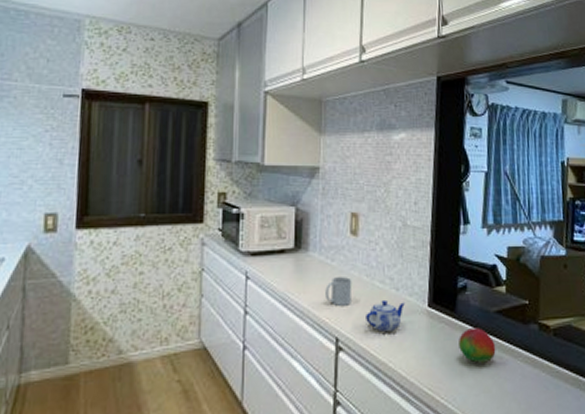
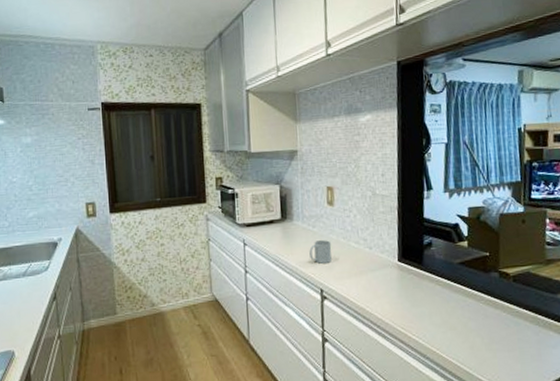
teapot: present [366,299,405,333] -> none [344,257,378,284]
fruit: present [459,328,496,363] -> none [426,277,460,306]

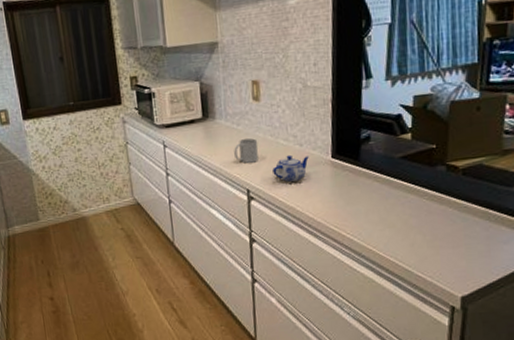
teapot: none [344,257,378,284] -> present [272,154,309,183]

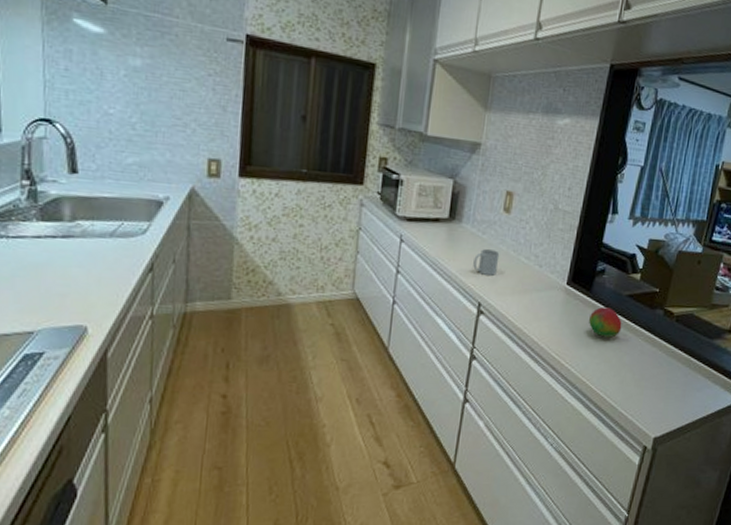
teapot: present [272,154,309,183] -> none [508,274,546,303]
fruit: none [363,173,401,203] -> present [589,307,622,338]

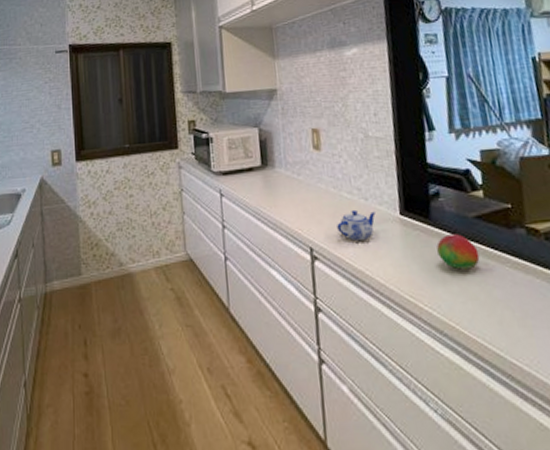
mug: present [473,249,500,276] -> none [295,190,321,217]
teapot: none [508,274,546,303] -> present [337,209,375,242]

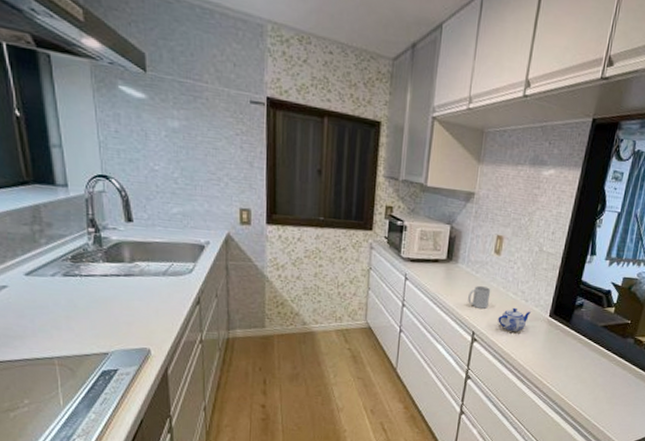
mug: none [295,190,321,217] -> present [468,286,491,309]
fruit: present [436,234,480,270] -> none [568,336,597,362]

